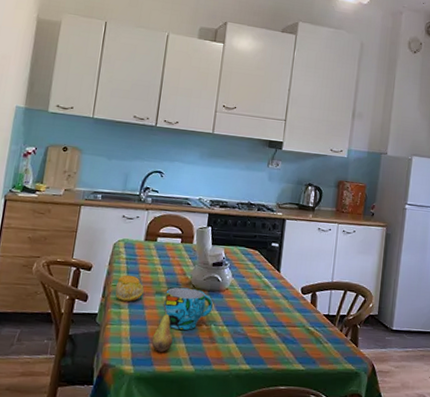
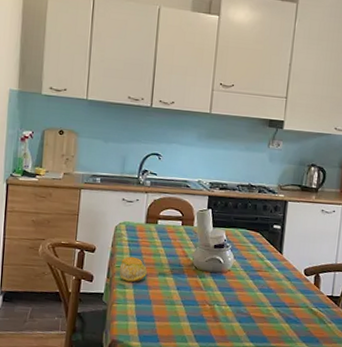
fruit: present [151,304,173,352] -> none [157,285,178,330]
cup: present [163,287,213,330] -> none [167,268,216,309]

